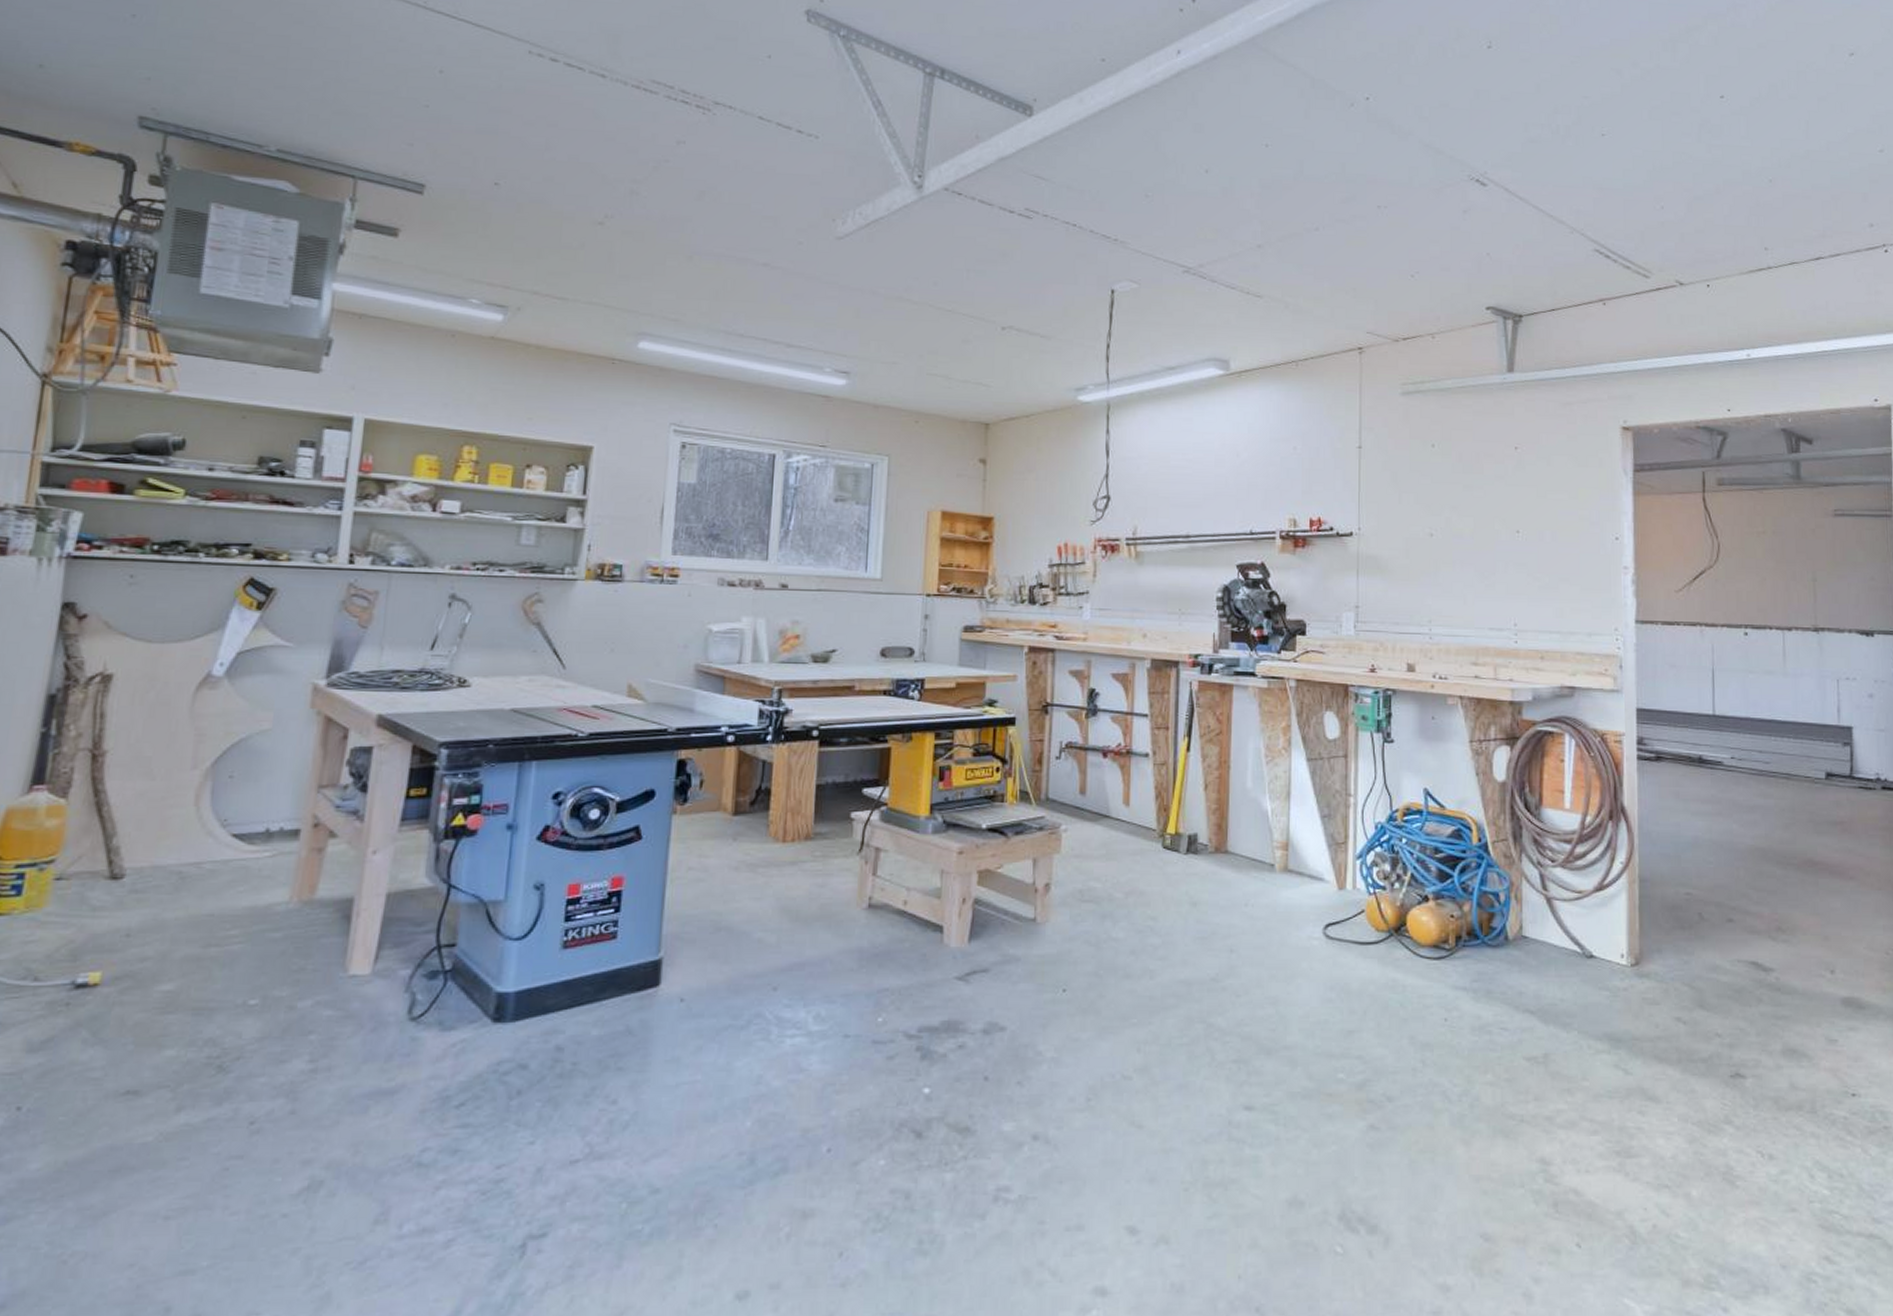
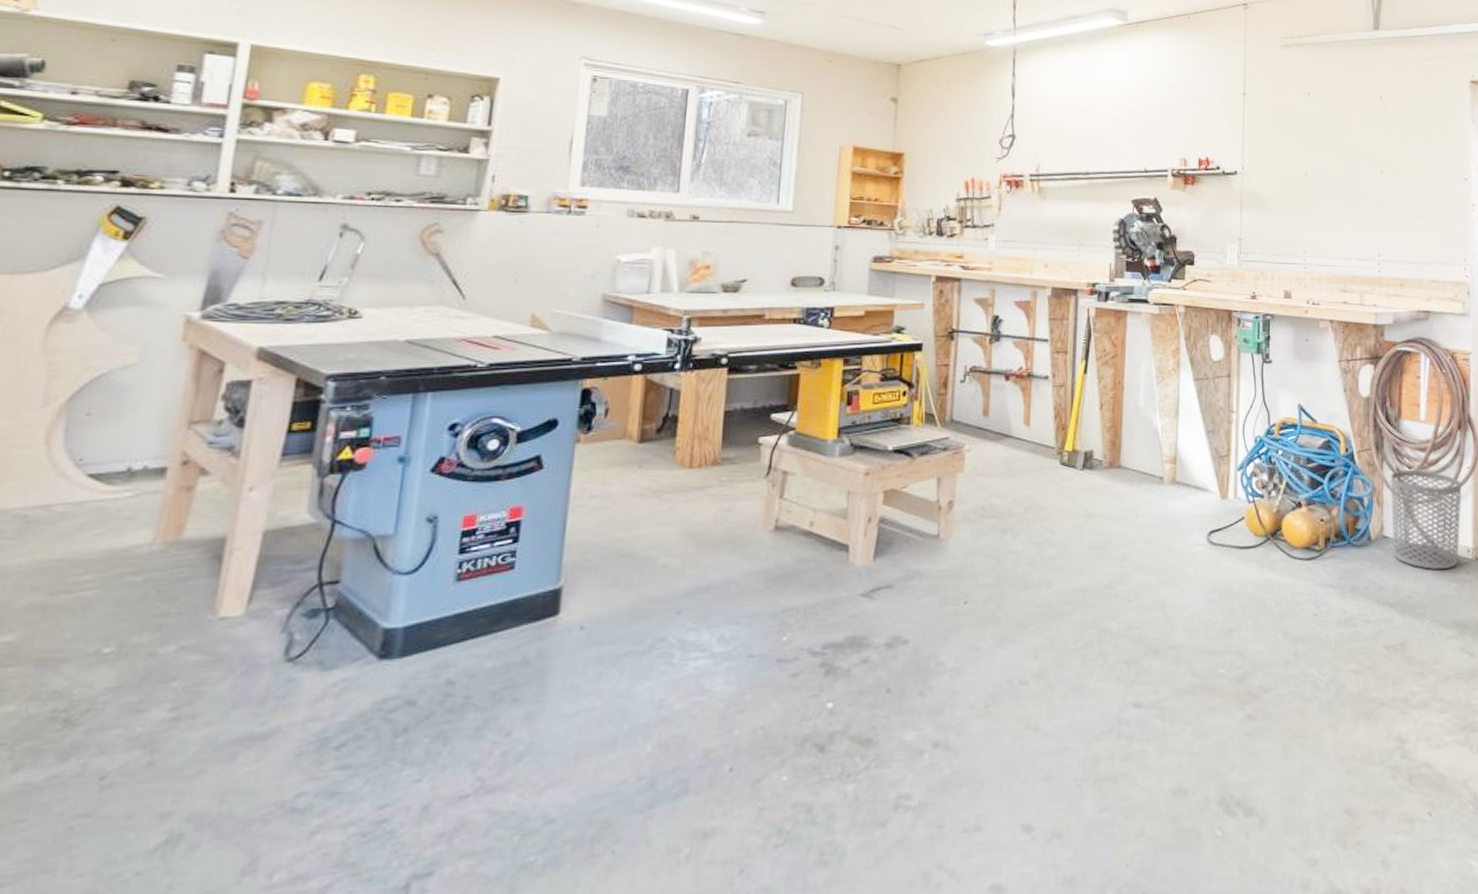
waste bin: none [1530,863,1614,975] -> present [1390,469,1462,570]

